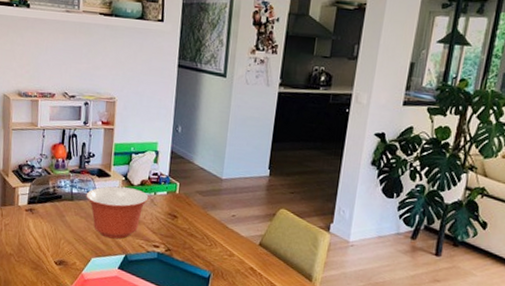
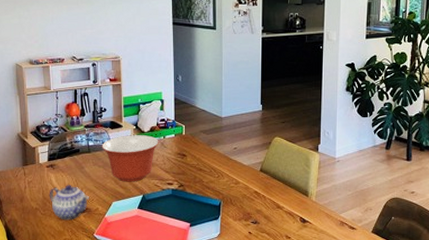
teapot: none [25,233,67,272] -> present [49,185,89,221]

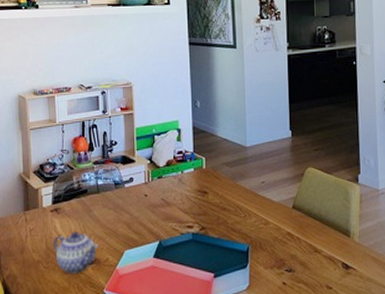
mixing bowl: present [101,135,159,182] -> none [112,170,176,226]

